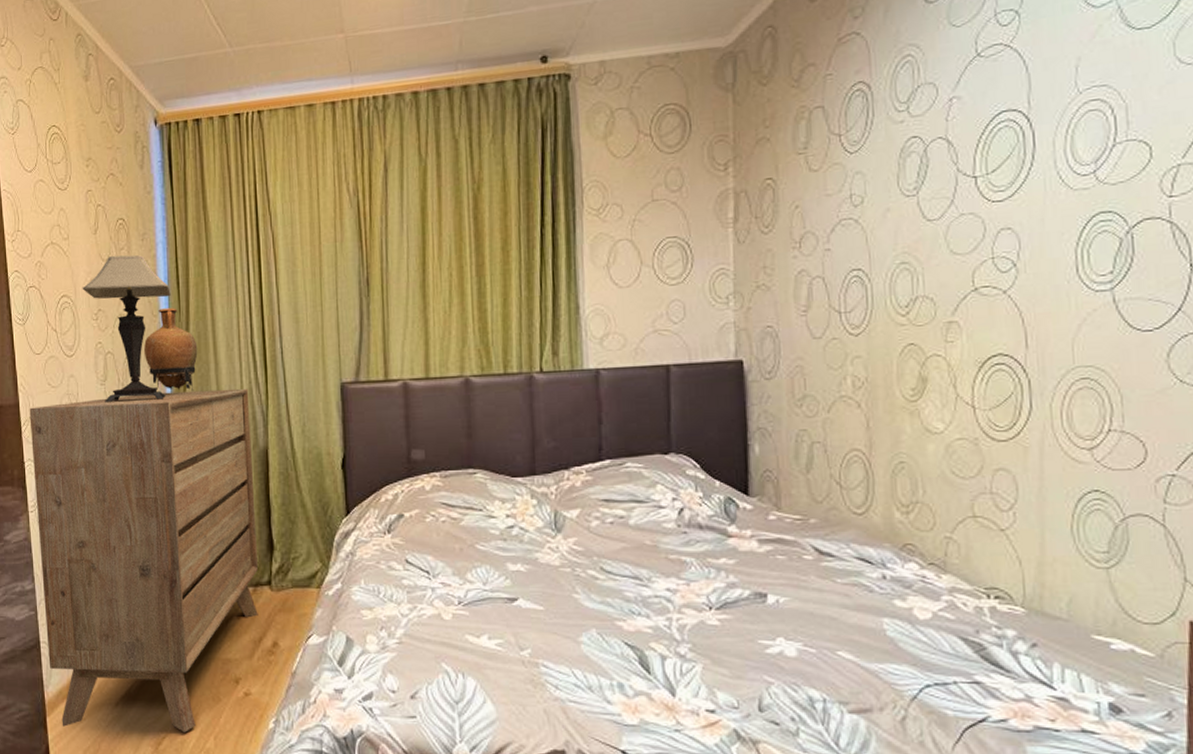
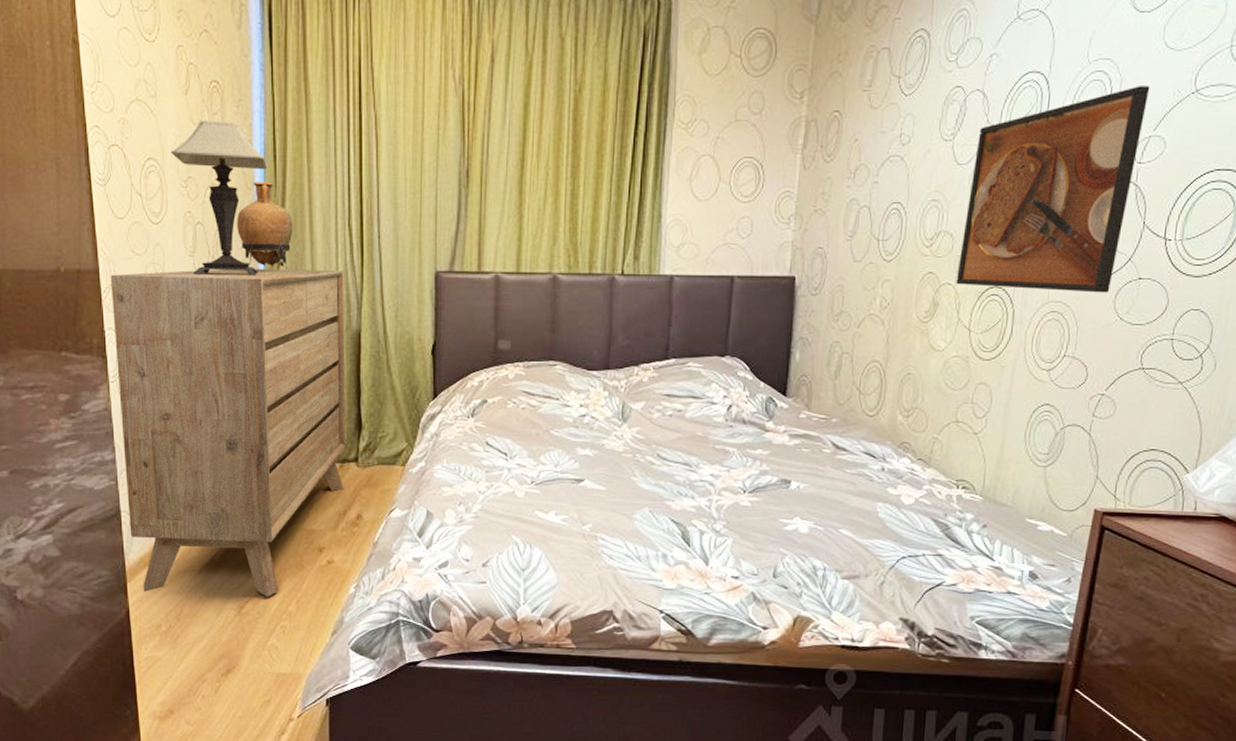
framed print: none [946,108,1168,356] -> present [956,86,1150,293]

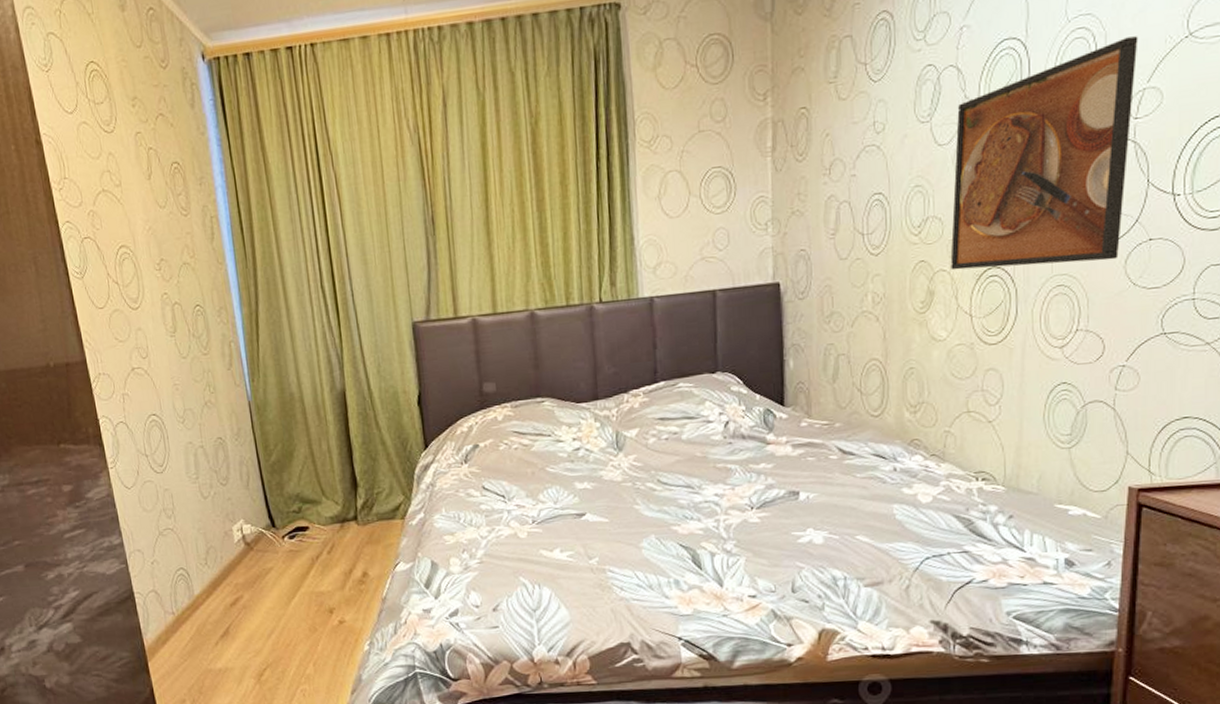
dresser: present [110,268,345,597] -> none [98,332,347,669]
table lamp: present [170,120,267,276] -> none [141,200,239,355]
vase: present [237,181,293,270] -> none [212,254,268,339]

